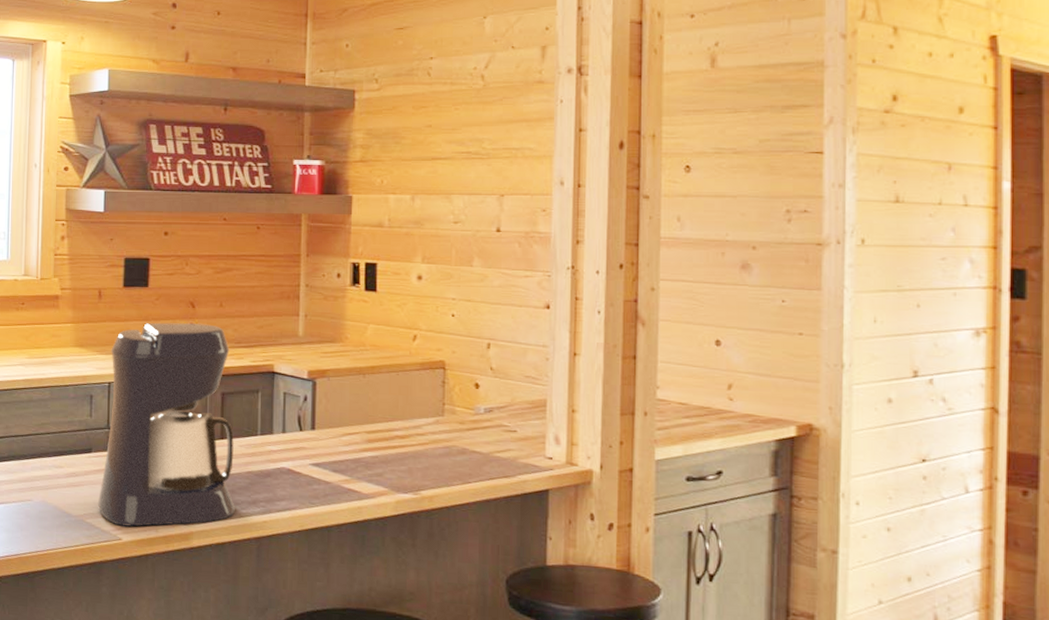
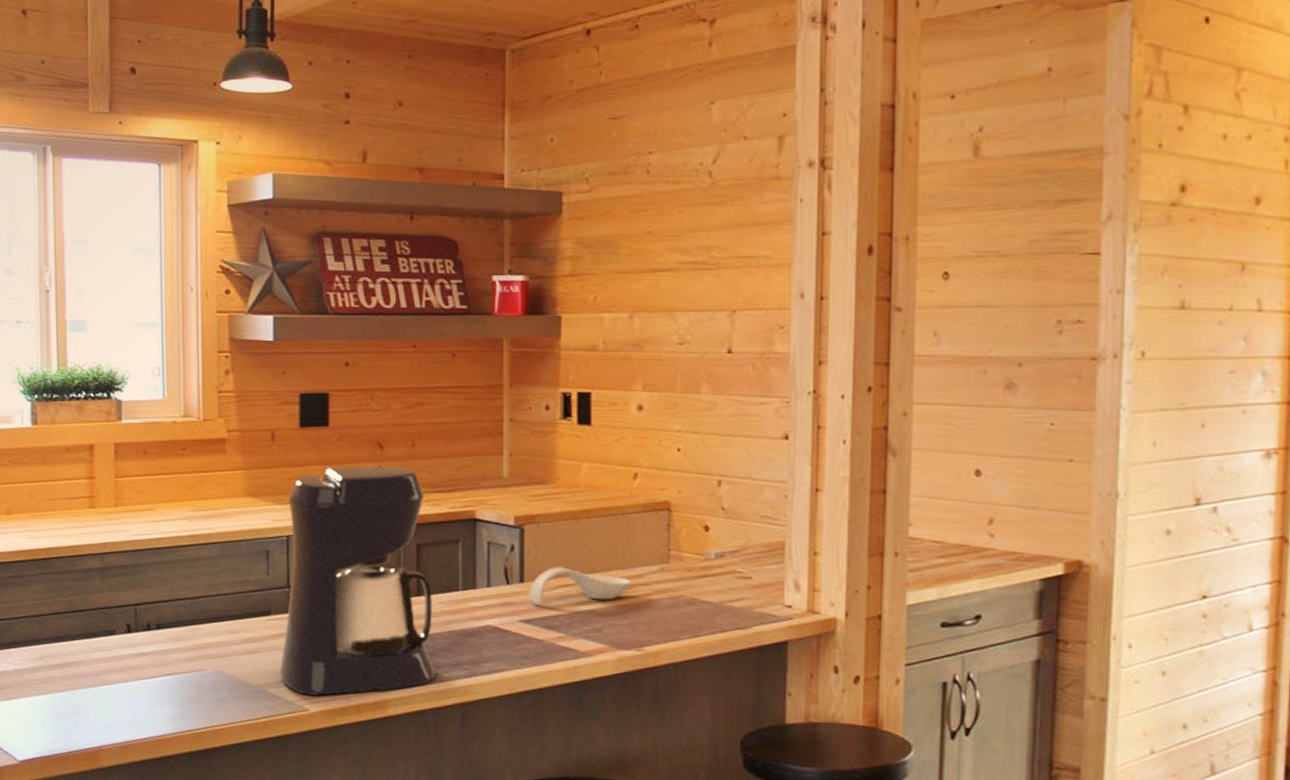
spoon rest: none [318,416,411,451] -> present [528,567,632,605]

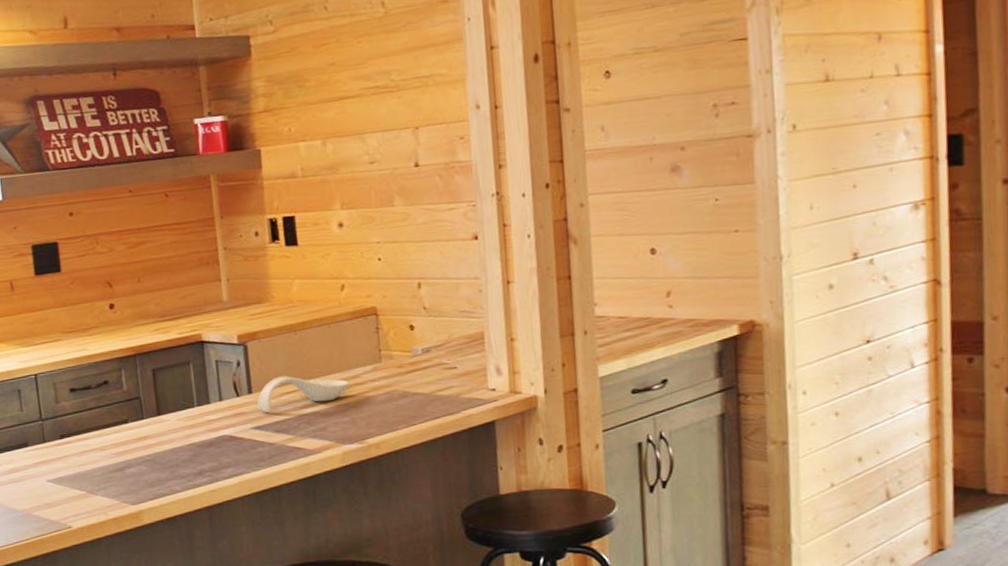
coffee maker: present [280,466,436,696] -> none [32,302,182,514]

